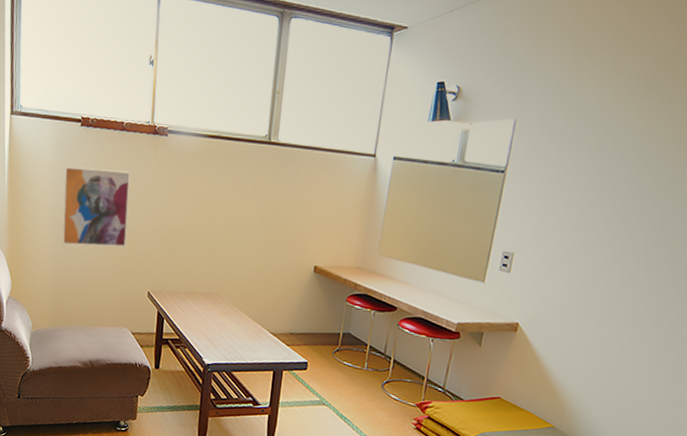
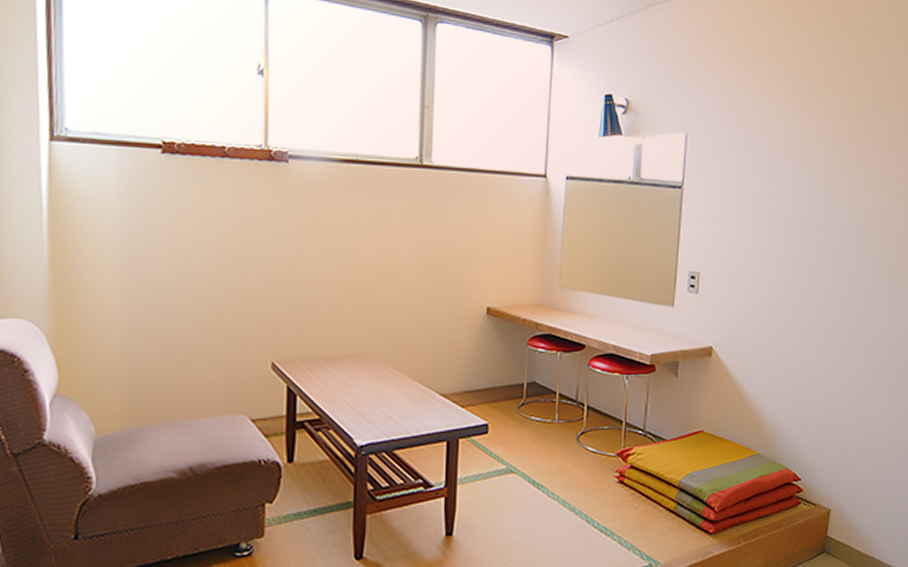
wall art: present [62,166,130,248] -> none [138,206,239,313]

